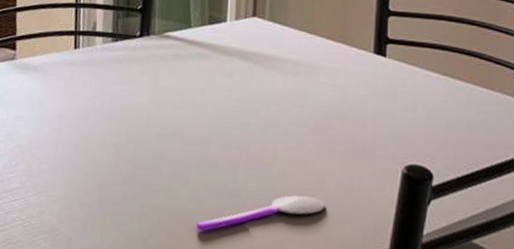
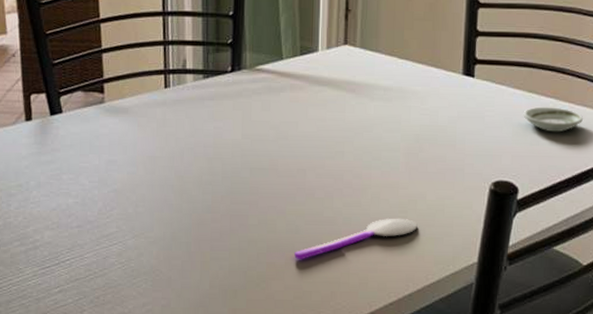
saucer: none [438,91,503,119] -> present [523,107,584,133]

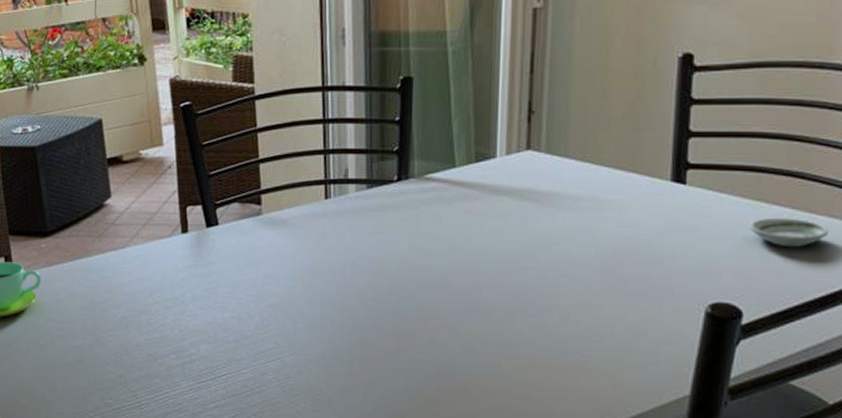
spoon: present [294,219,418,260] -> none [469,342,615,385]

